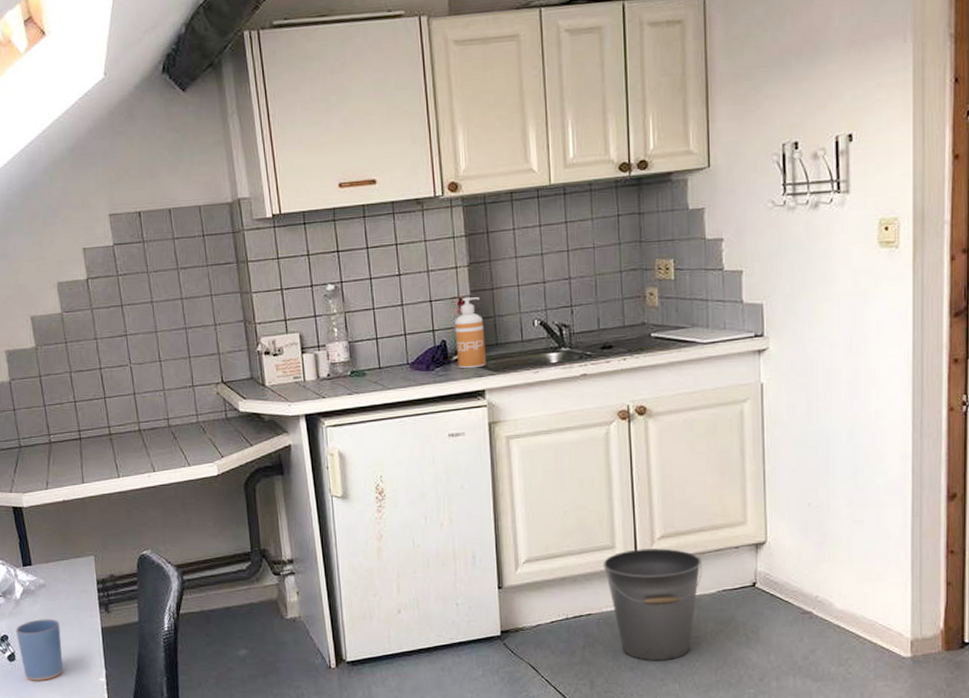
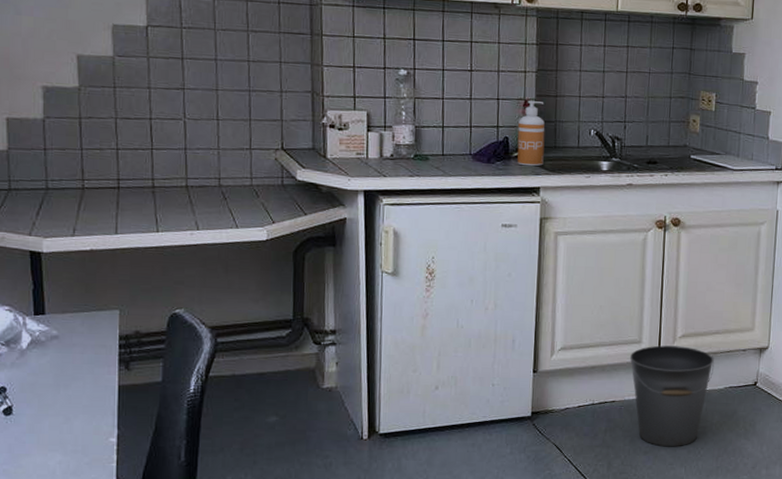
mug: present [16,619,63,681] -> none [17,372,70,438]

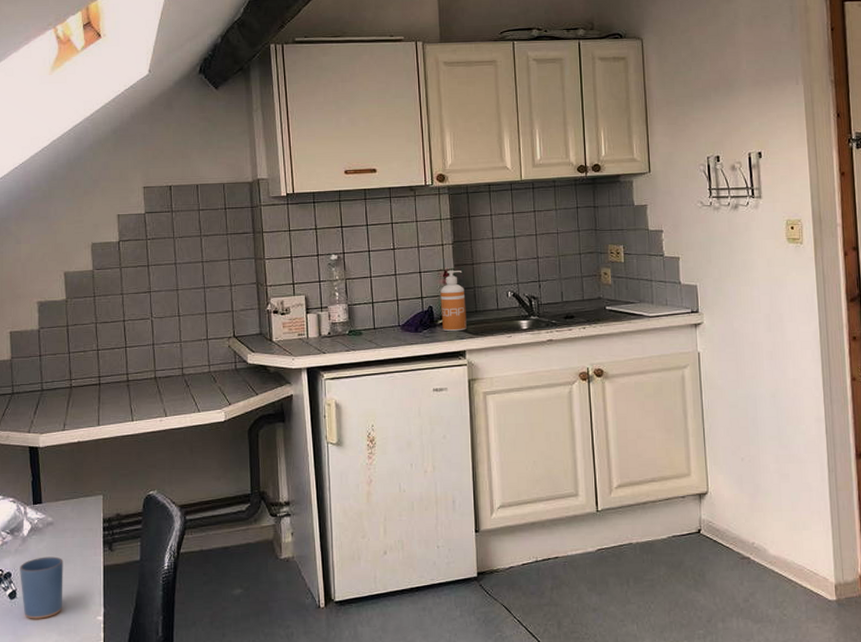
mug: none [17,372,70,438] -> present [20,556,63,619]
bucket: present [629,345,715,447] -> none [568,496,655,603]

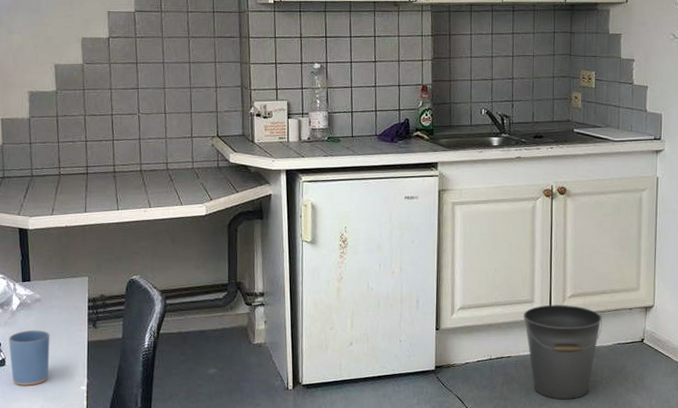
soap dispenser: present [440,270,467,332] -> none [416,85,441,144]
bucket: none [568,496,655,603] -> present [523,304,603,400]

